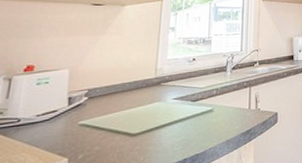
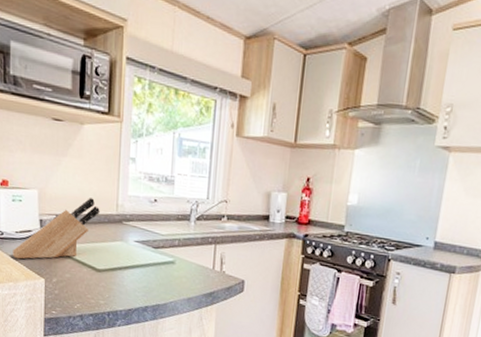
knife block: none [29,67,138,144] -> present [13,198,100,259]

